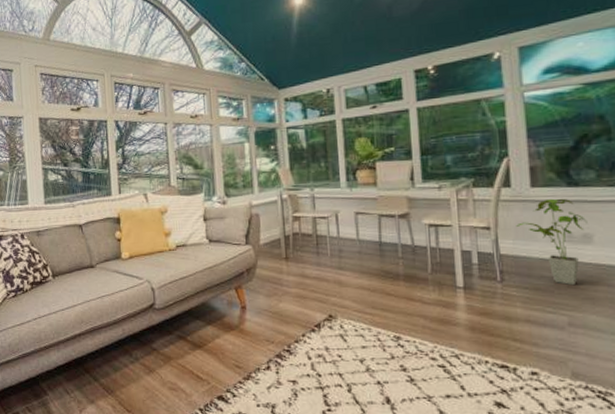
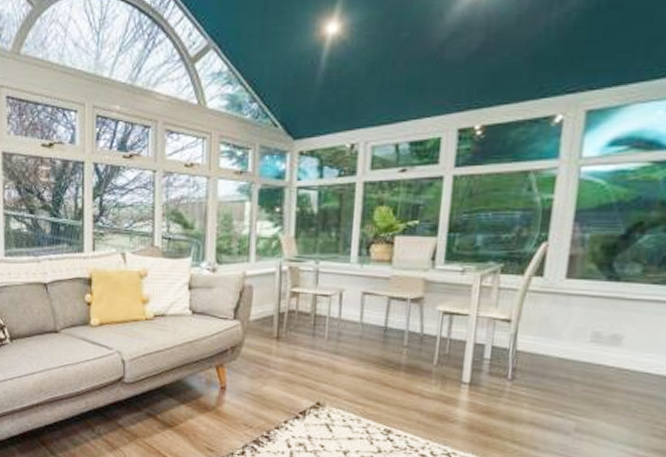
house plant: present [516,198,588,285] -> none [540,292,621,388]

